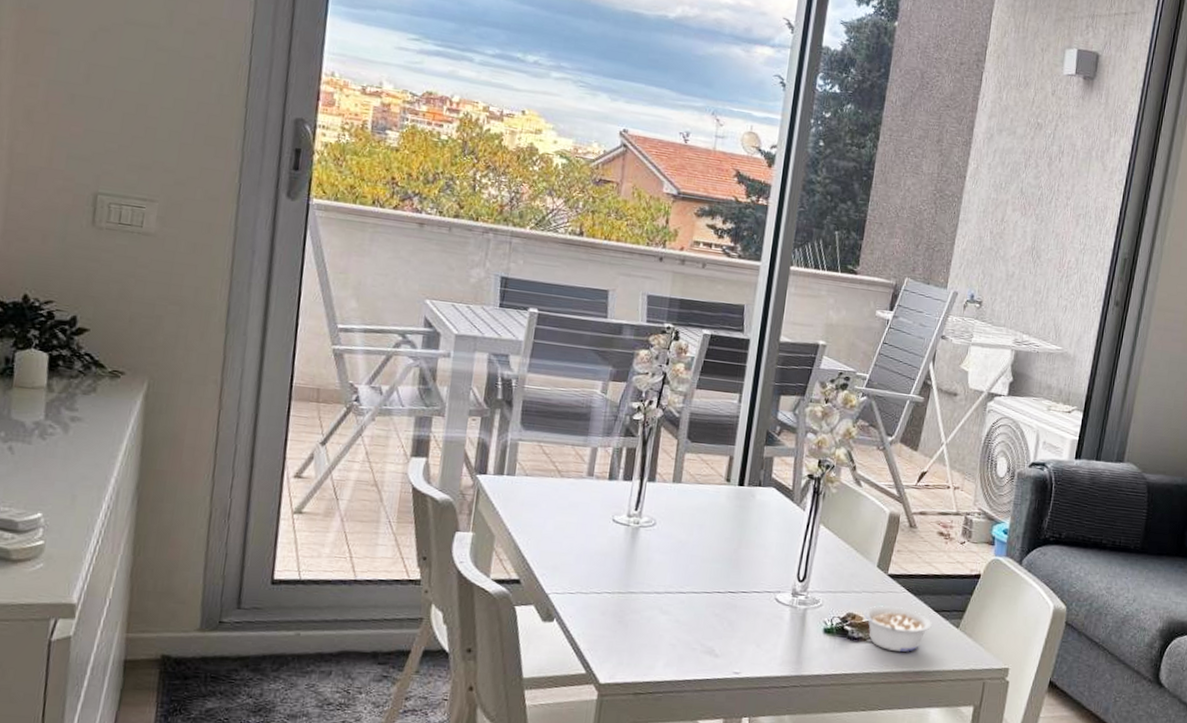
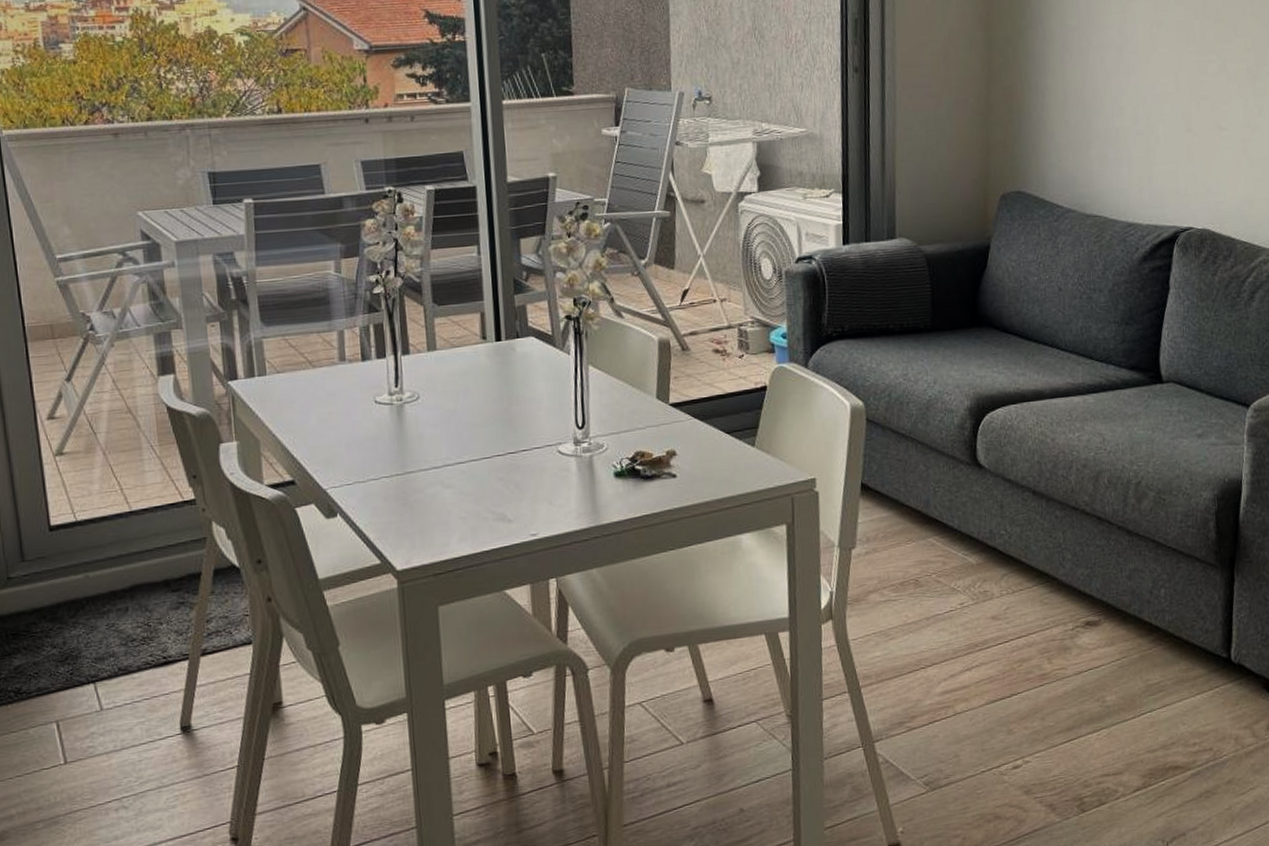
legume: present [863,605,932,653] -> none [652,435,726,483]

